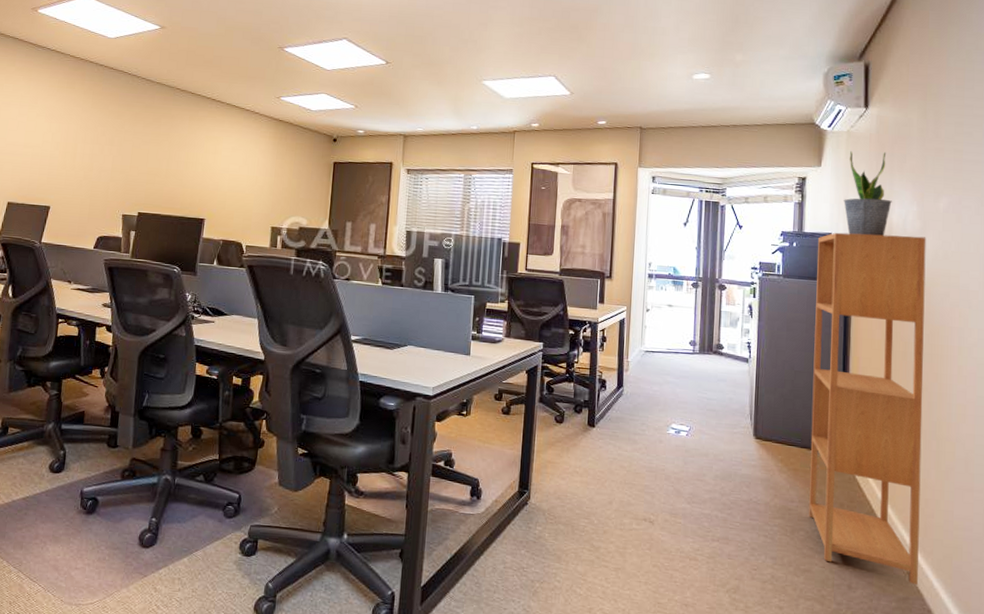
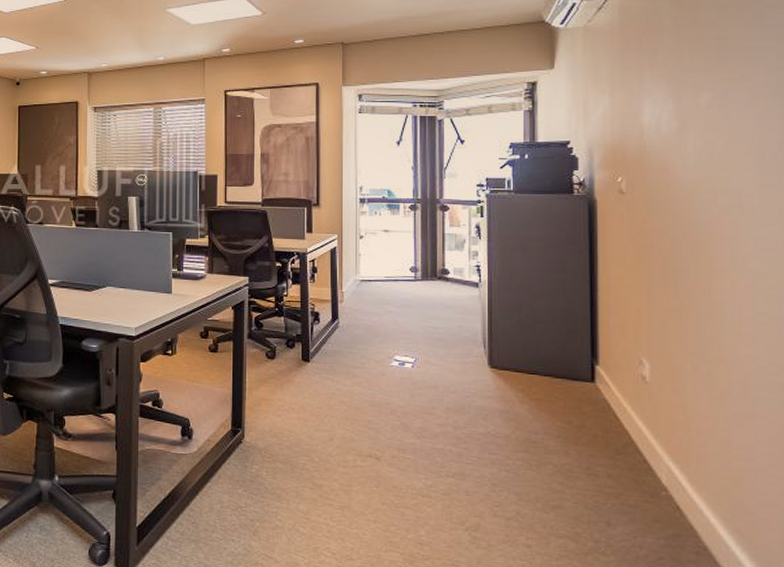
bookcase: present [809,232,926,586] -> none [553,138,692,521]
potted plant: present [844,151,892,236] -> none [583,46,642,141]

